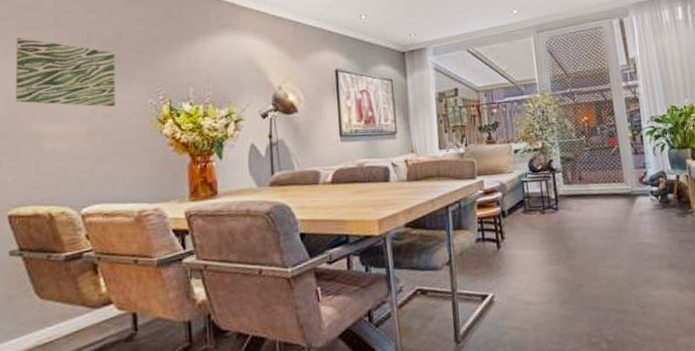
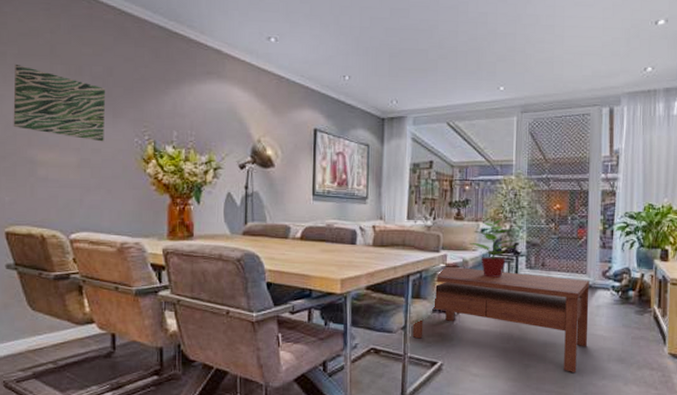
coffee table: none [457,188,637,286] -> present [412,266,590,372]
potted plant: none [504,135,551,199] -> present [469,216,517,278]

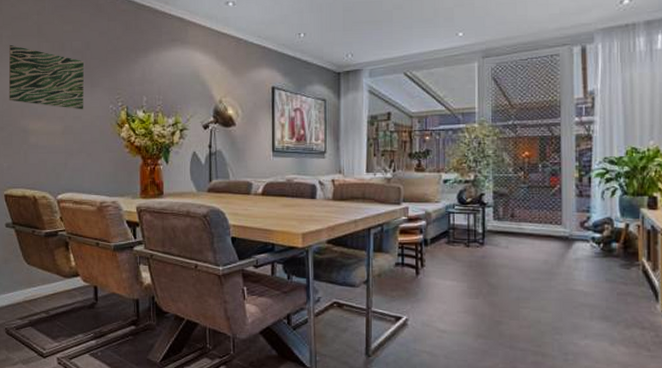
coffee table: present [412,266,590,372] -> none [375,219,566,330]
potted plant: present [469,216,517,278] -> none [431,166,483,230]

